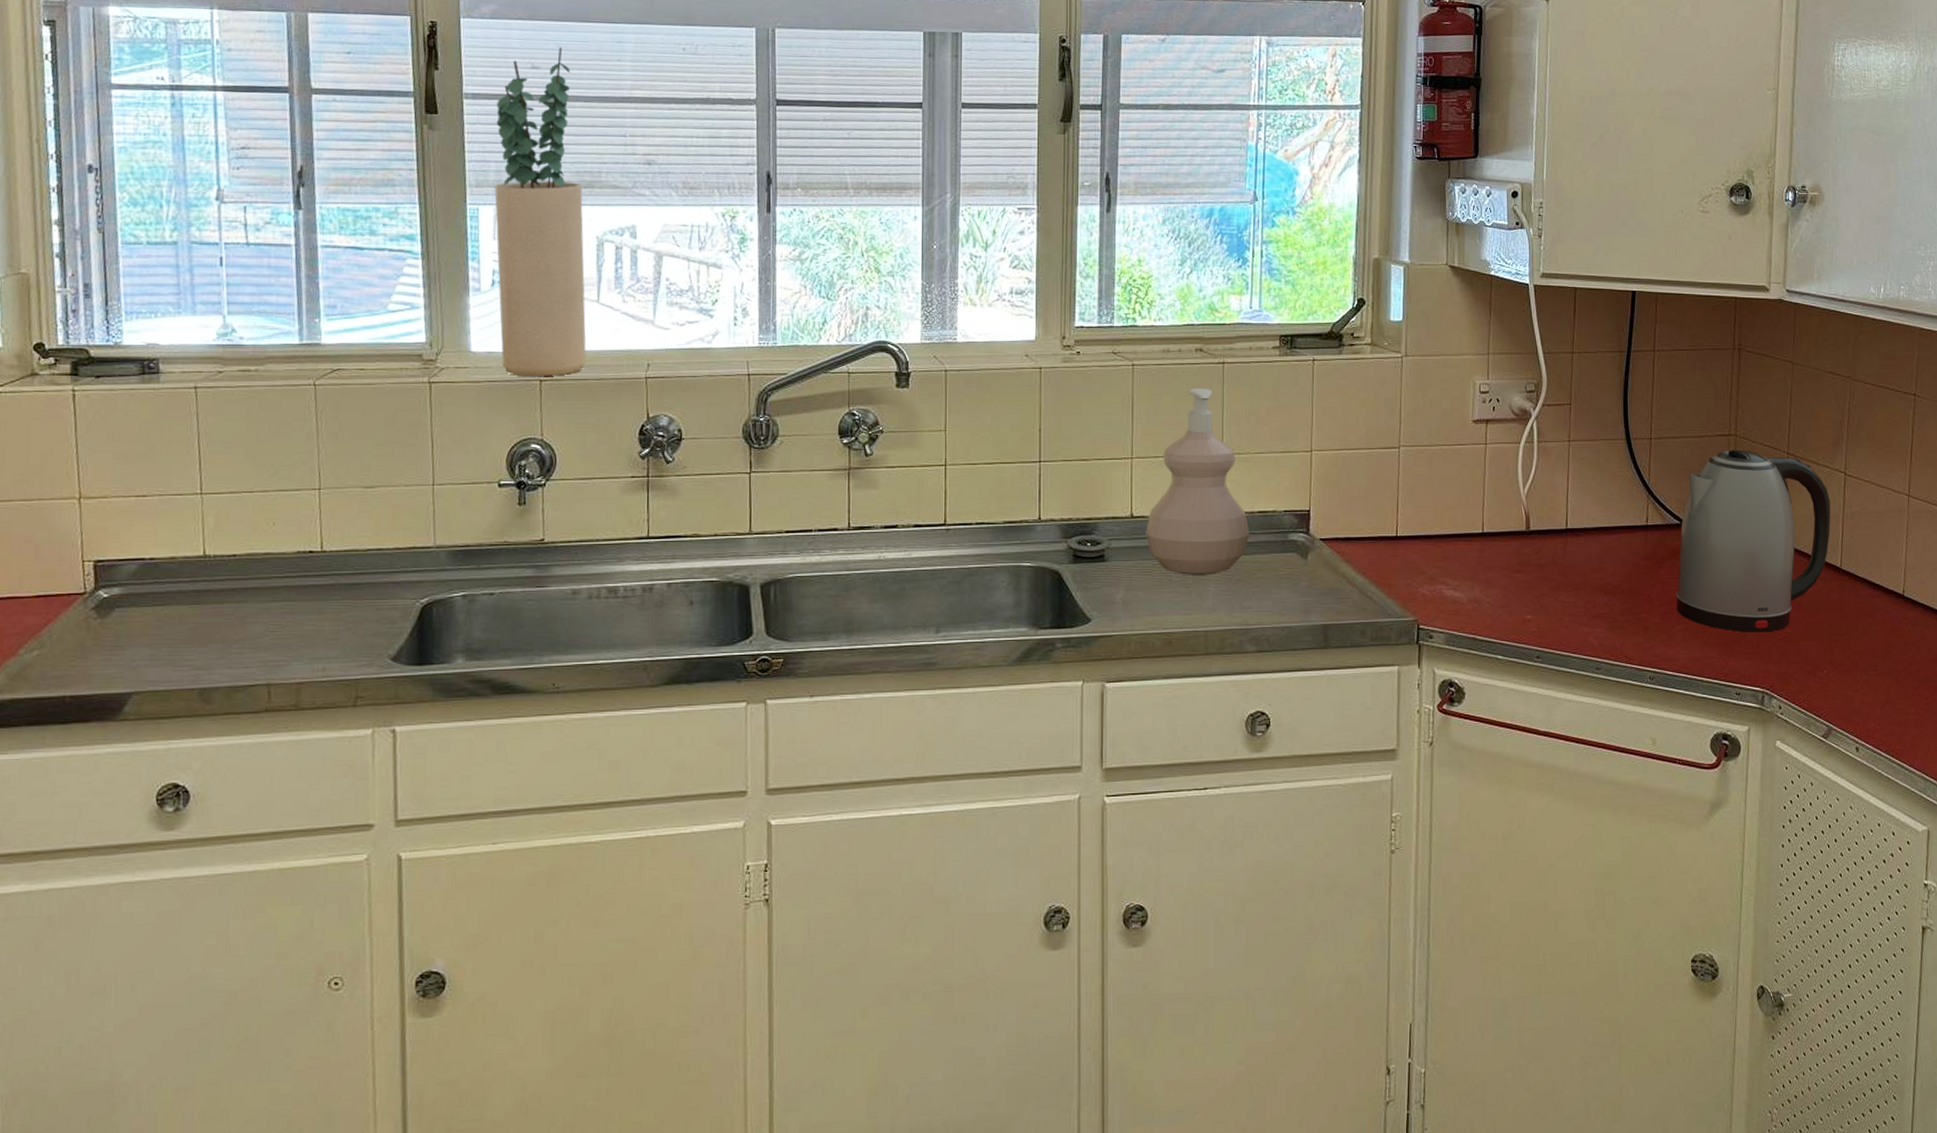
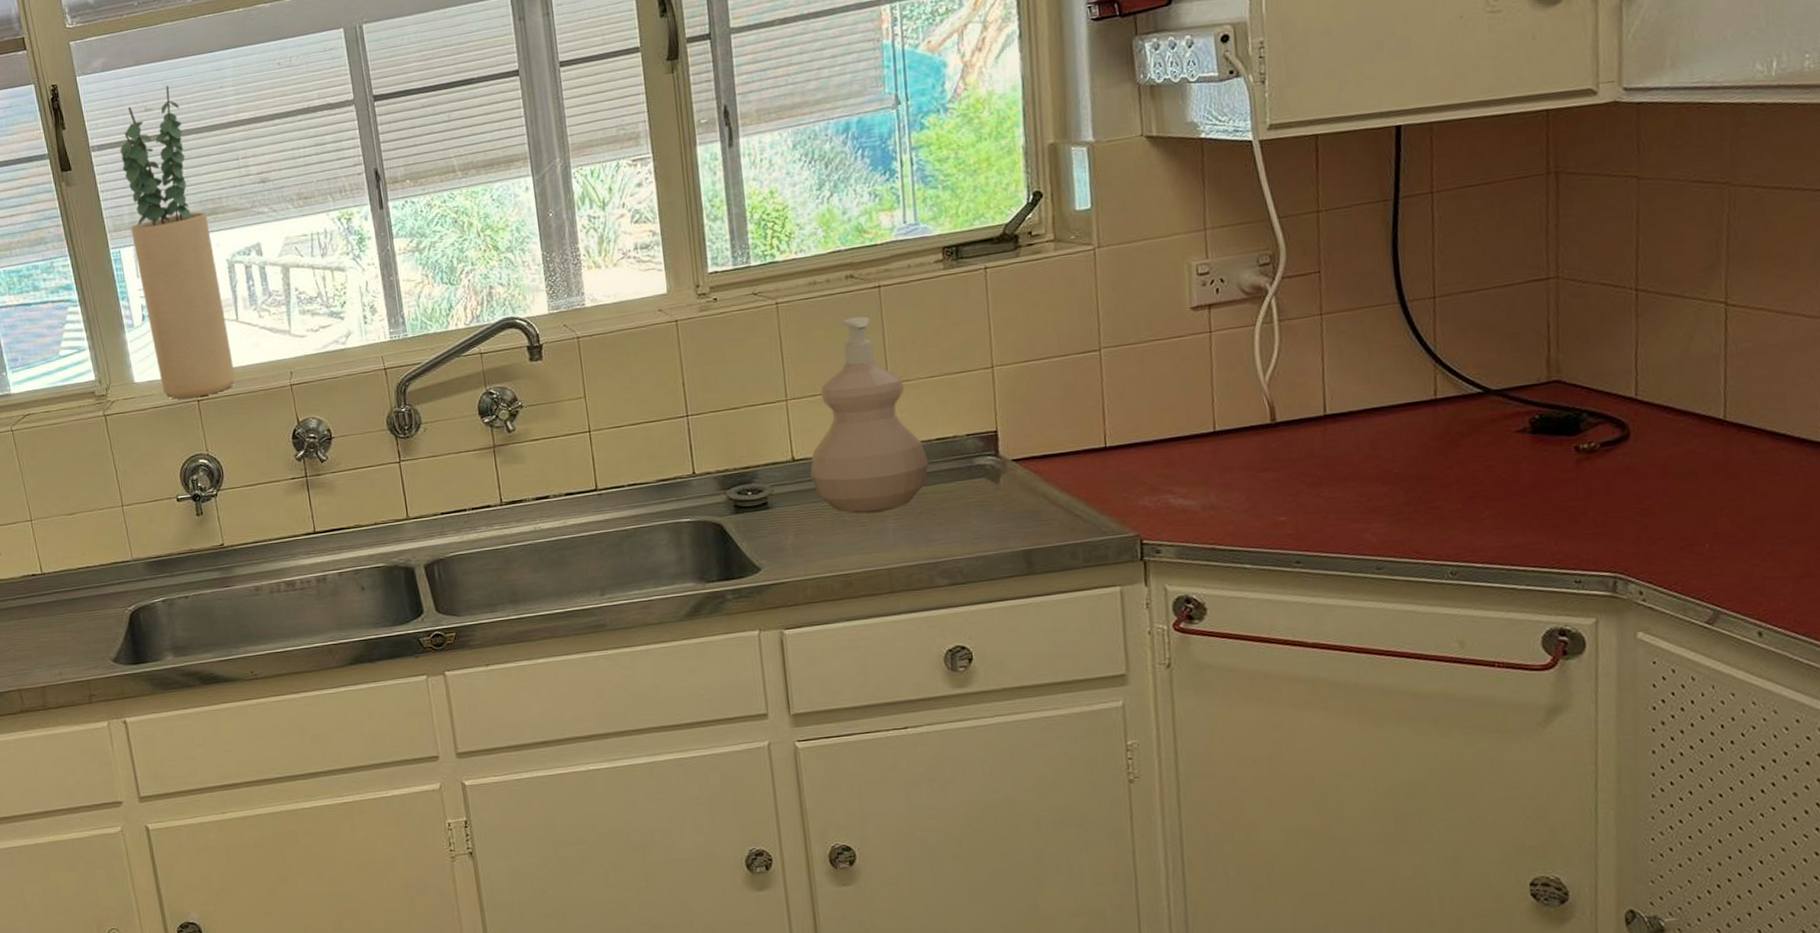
kettle: present [1676,449,1831,633] -> none [1482,293,1707,510]

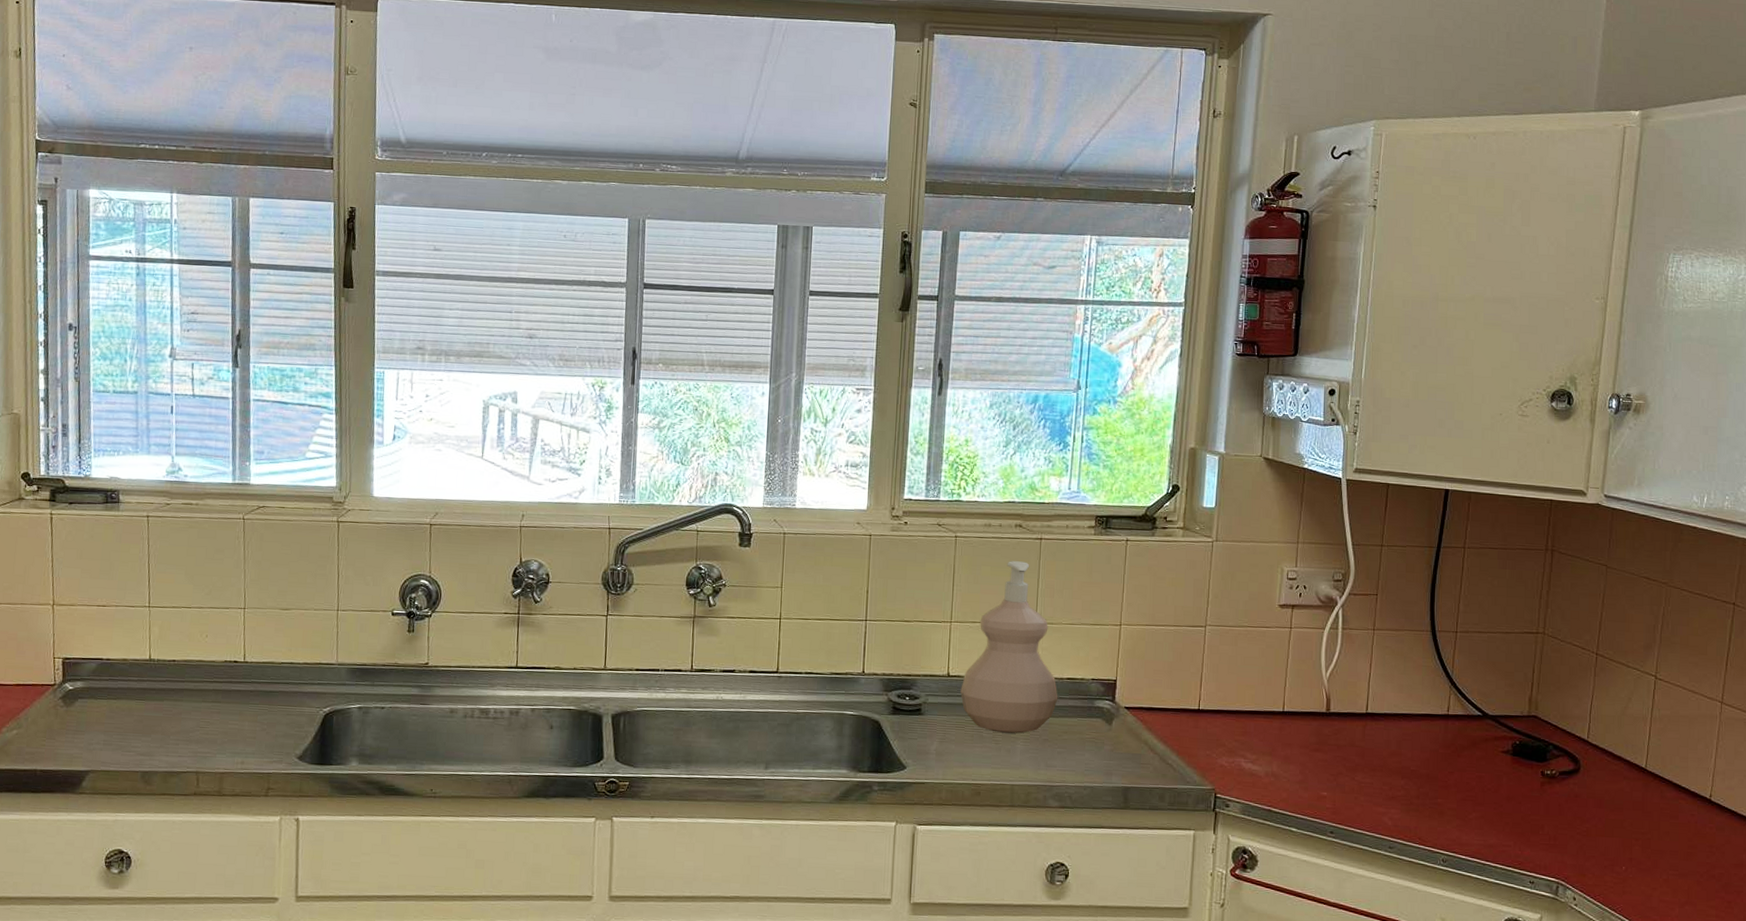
vase: present [120,85,235,399] -> none [398,232,473,522]

